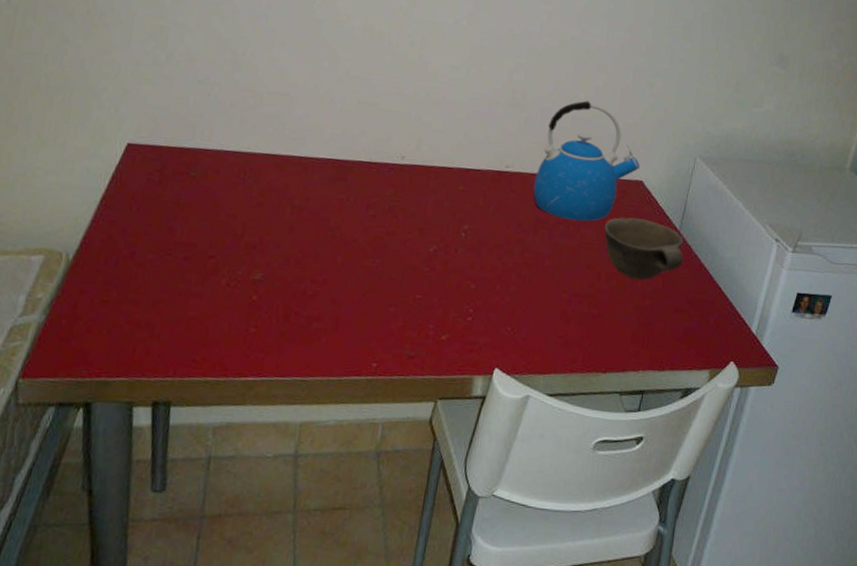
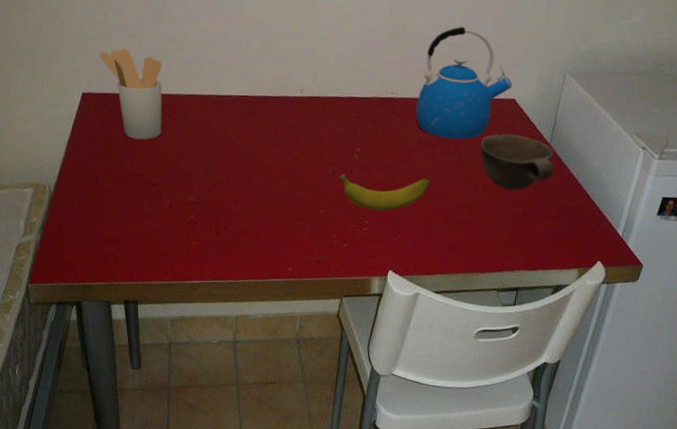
utensil holder: none [155,95,235,203] -> present [99,48,162,140]
banana: none [440,254,547,299] -> present [338,174,430,211]

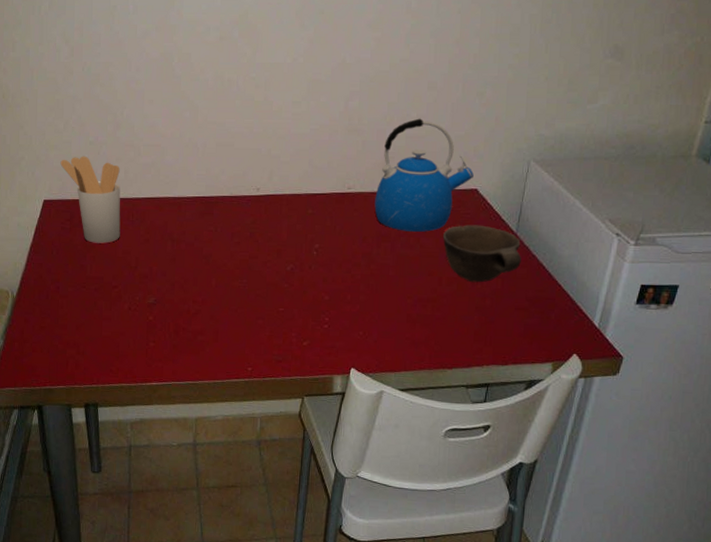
banana: present [338,174,430,211] -> none [297,271,392,308]

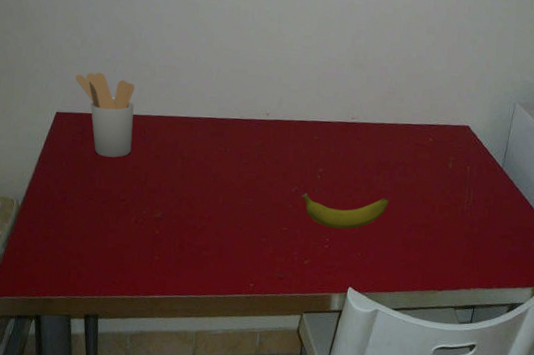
banana: none [297,271,392,308] -> present [301,193,389,230]
kettle: present [374,118,474,232] -> none [375,59,466,163]
bowl: present [442,225,521,283] -> none [436,158,506,212]

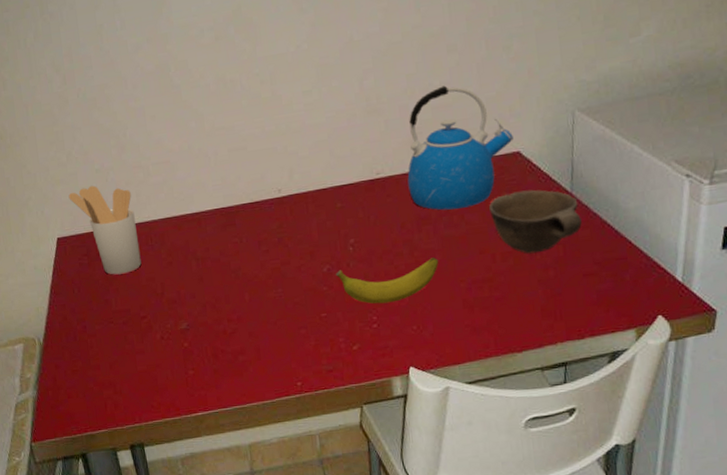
kettle: none [375,59,466,163] -> present [407,85,513,211]
bowl: none [436,158,506,212] -> present [488,189,582,254]

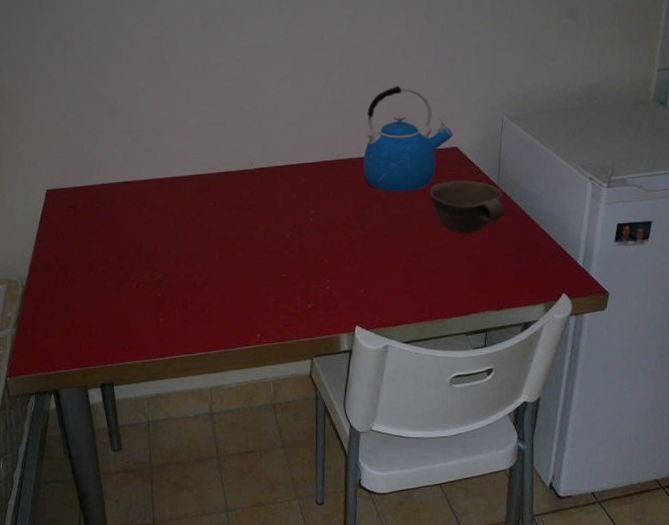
utensil holder: present [68,185,142,275] -> none [60,145,123,227]
banana: present [335,257,439,304] -> none [296,232,386,269]

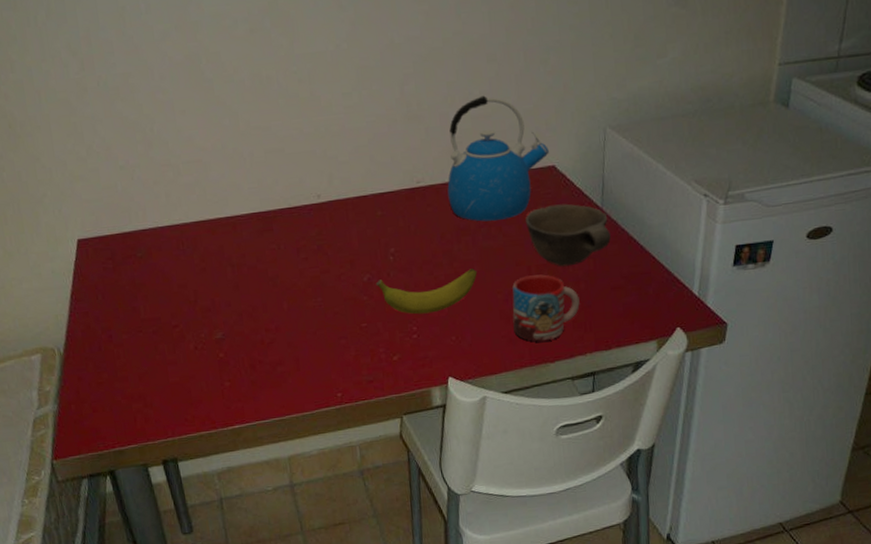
banana: none [296,232,386,269] -> present [375,268,478,315]
mug: none [415,240,476,299] -> present [512,274,580,342]

